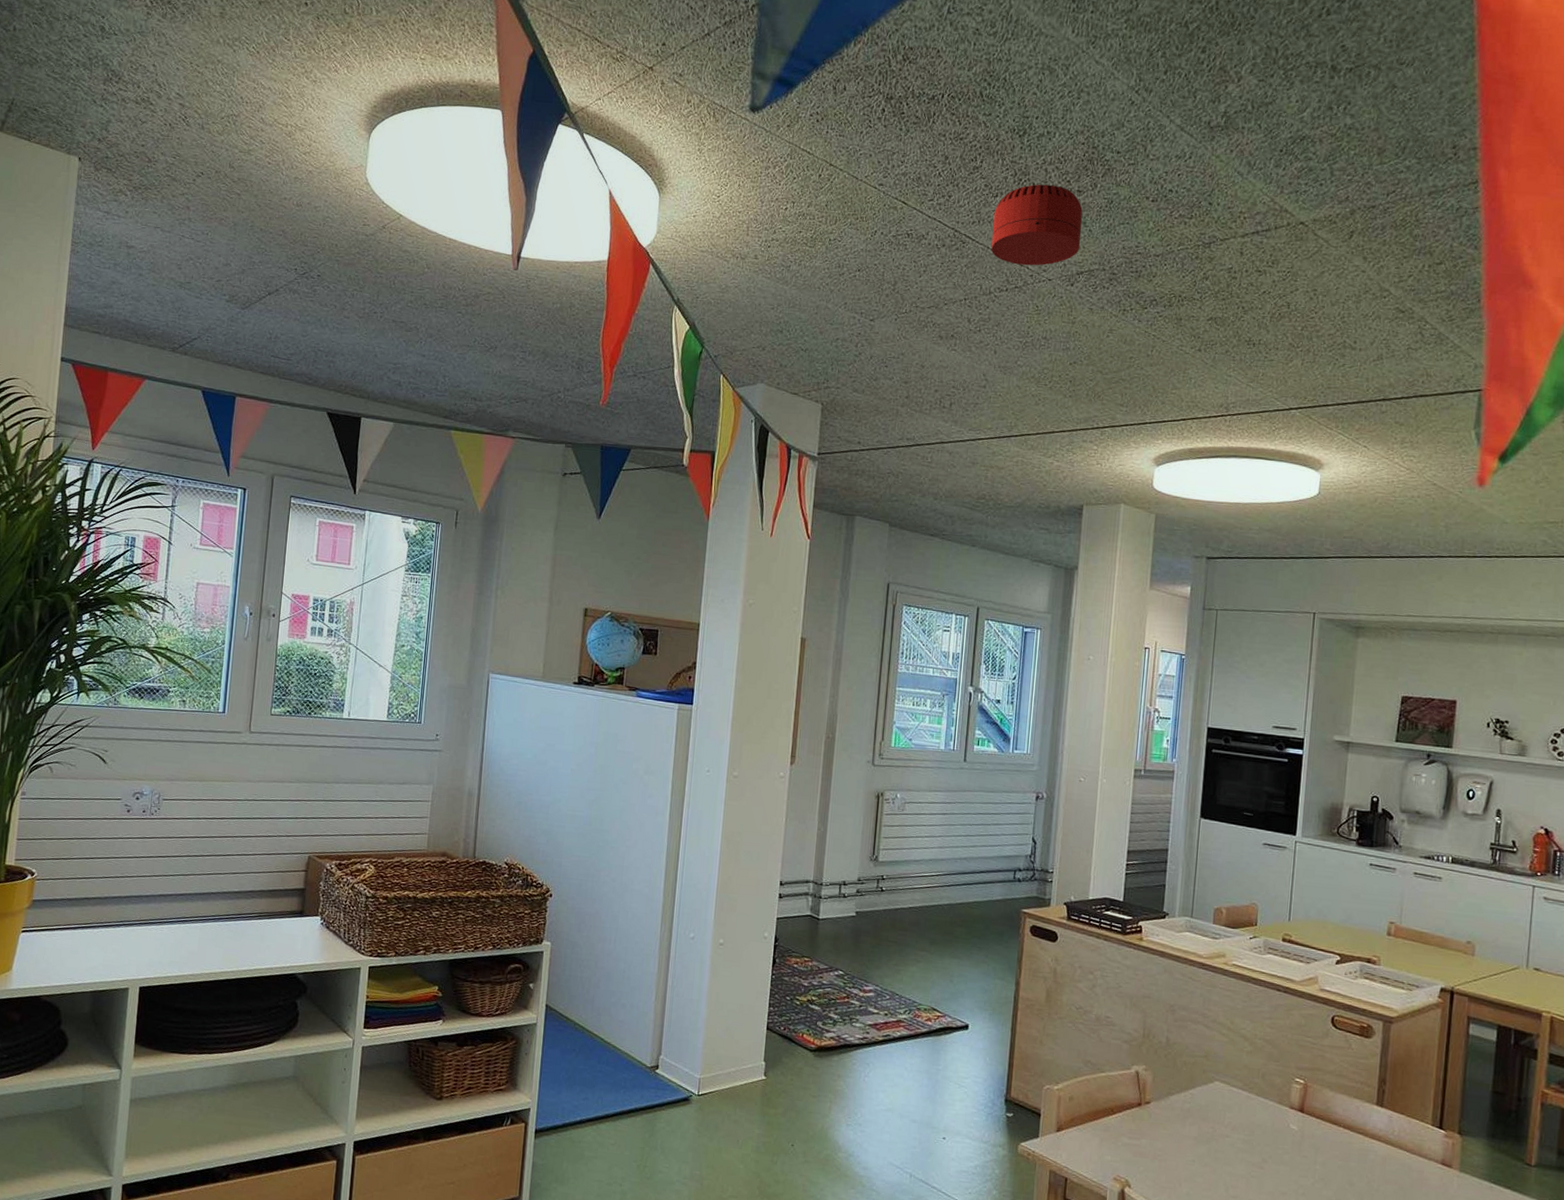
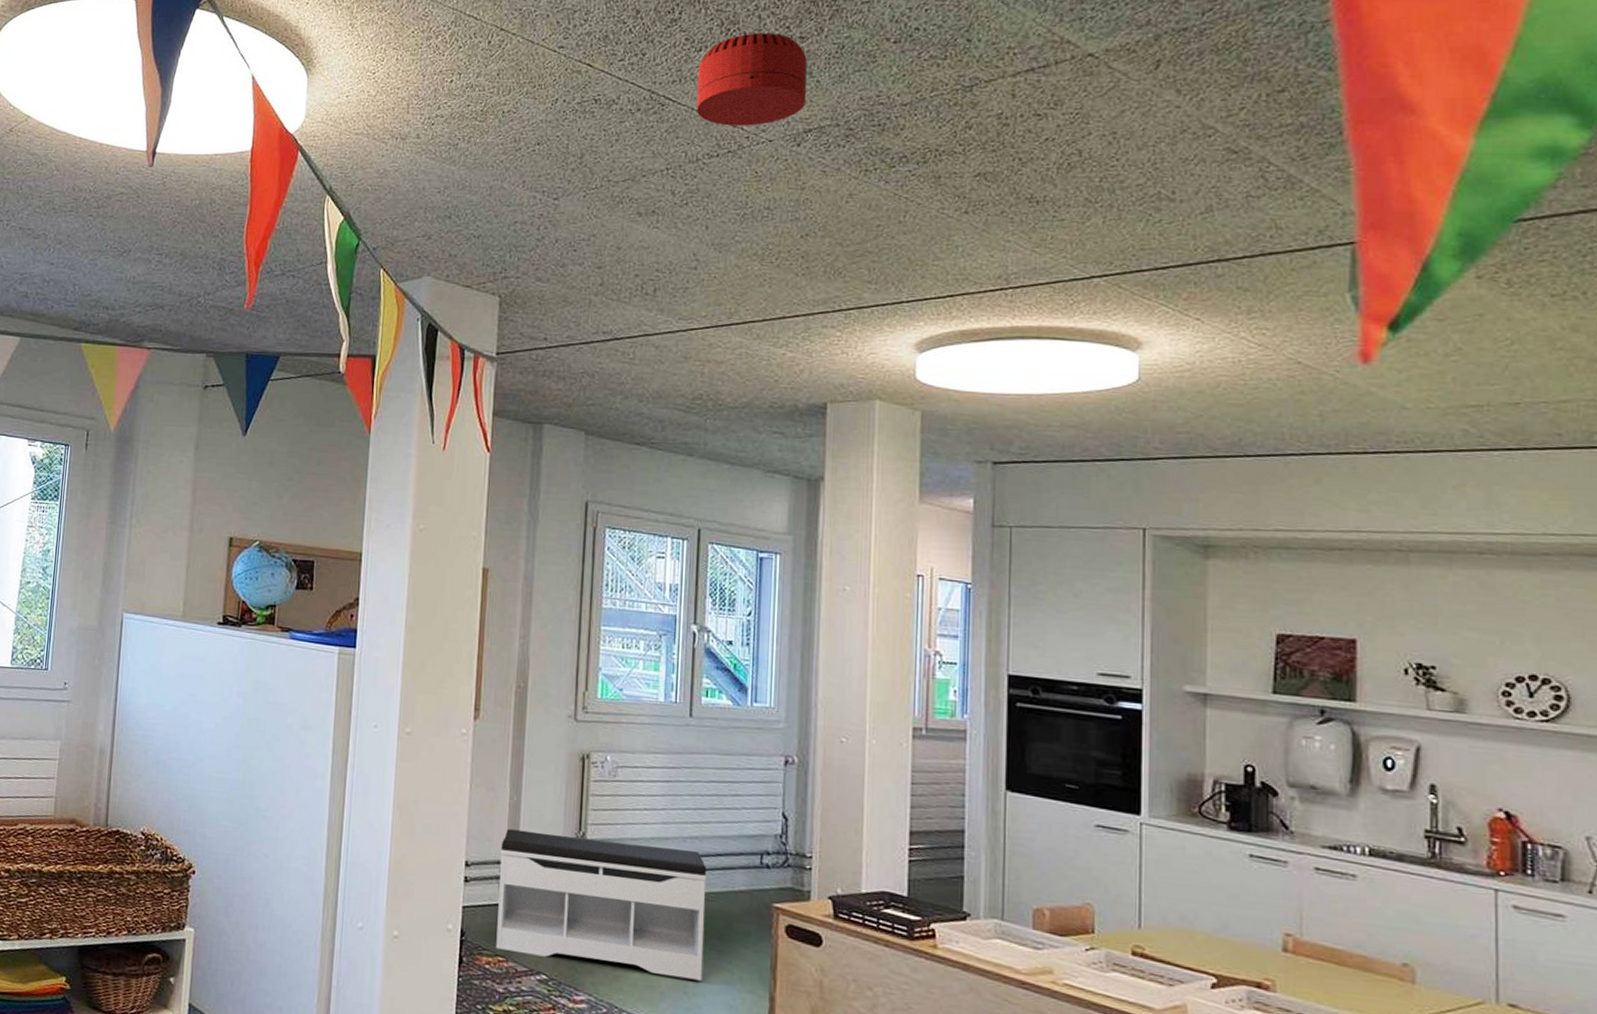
bench: none [803,854,972,972] -> present [496,828,707,981]

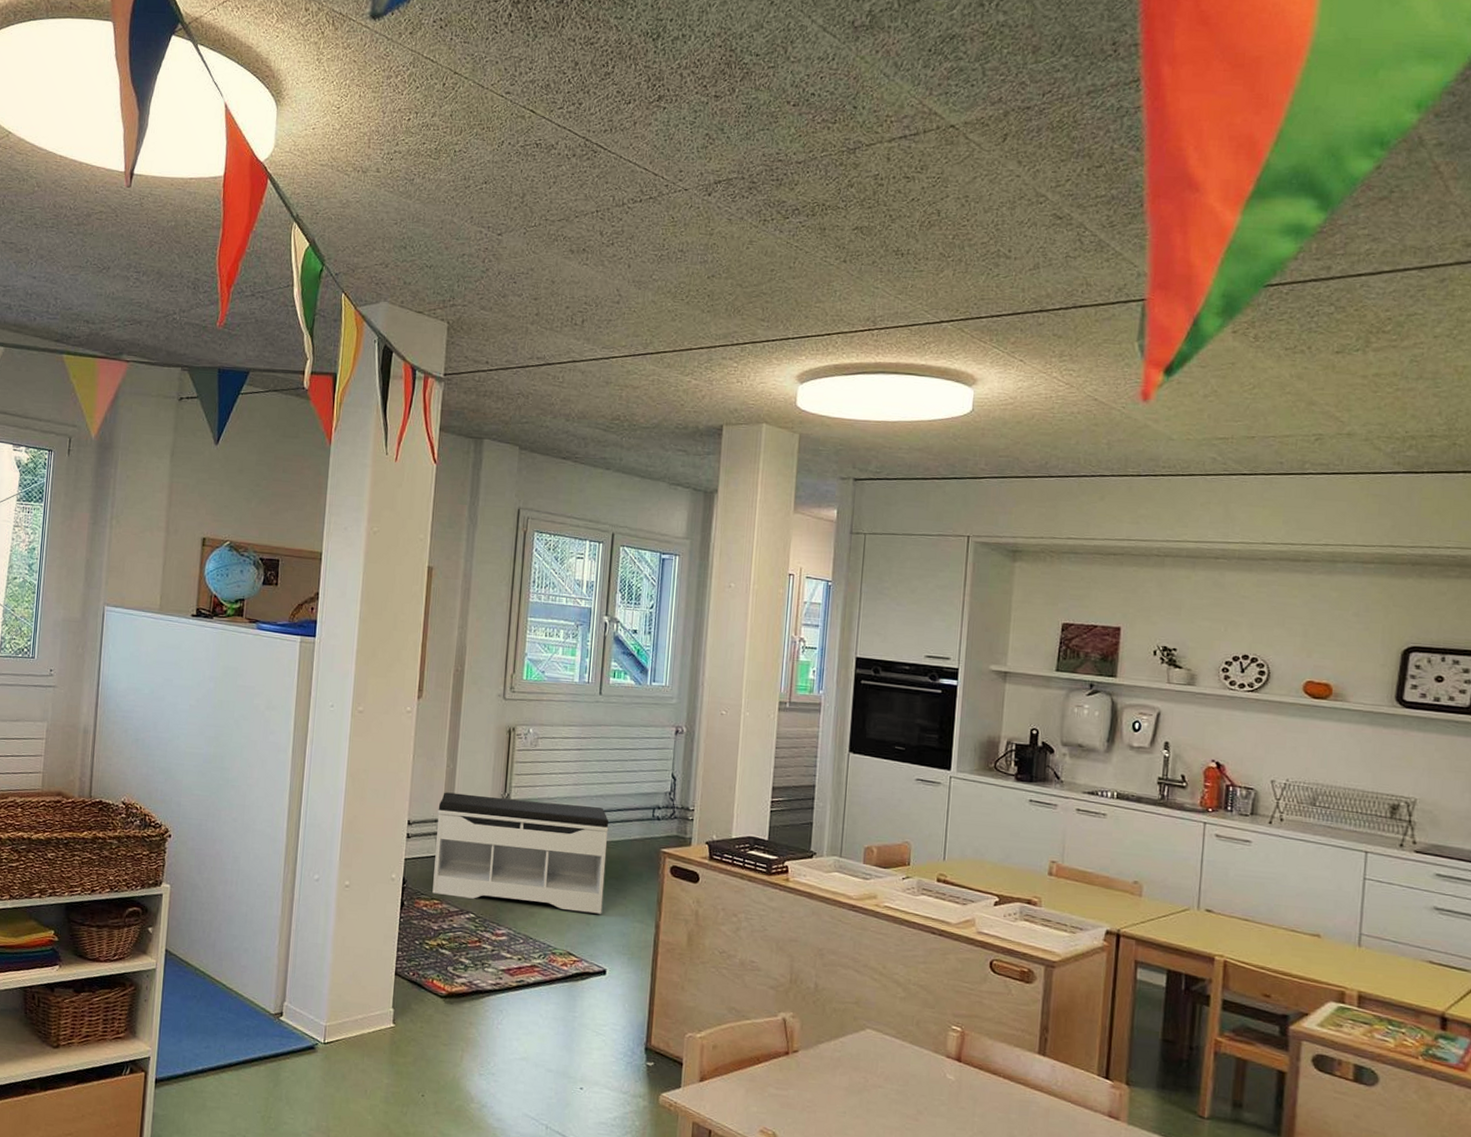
smoke detector: present [696,33,808,126] -> none [623,89,720,175]

